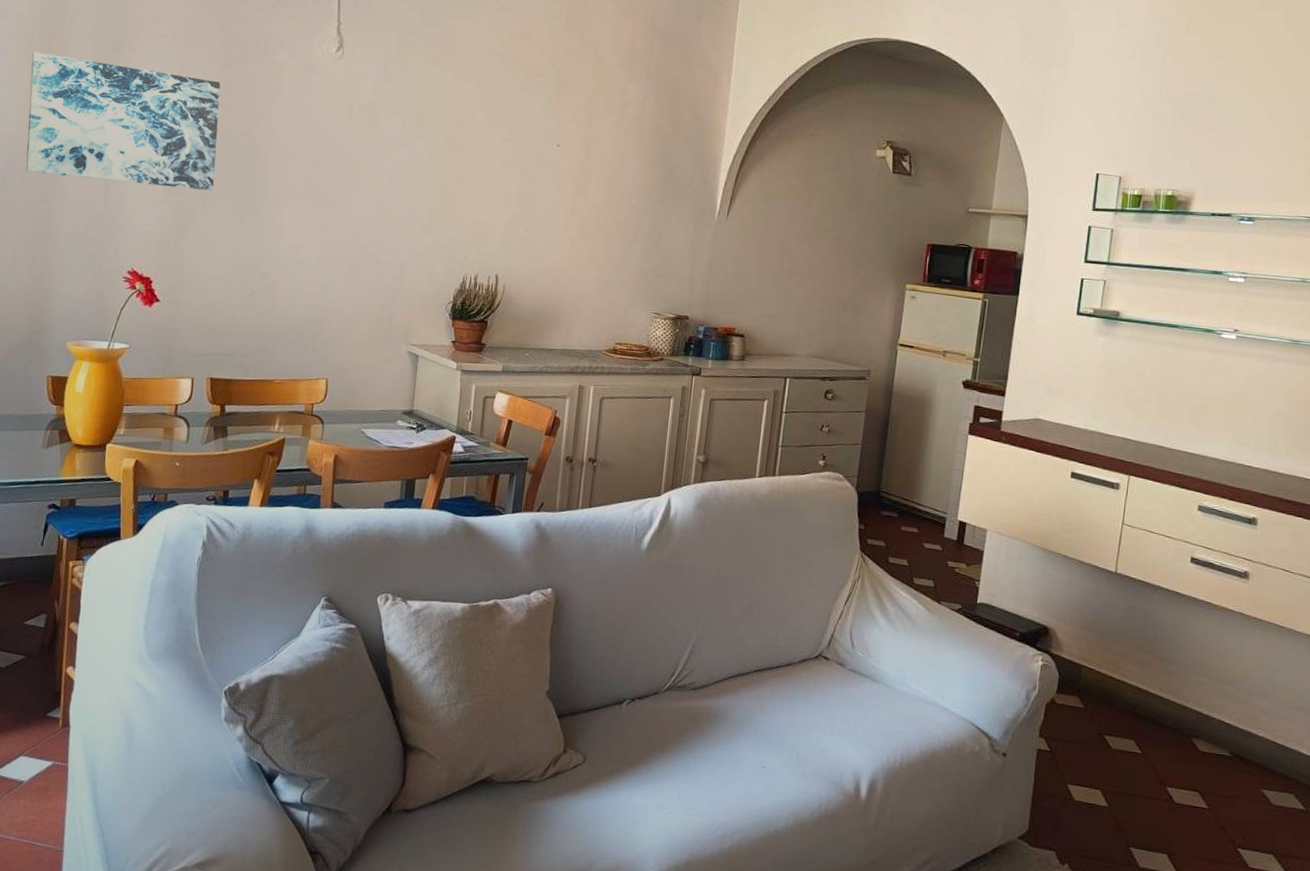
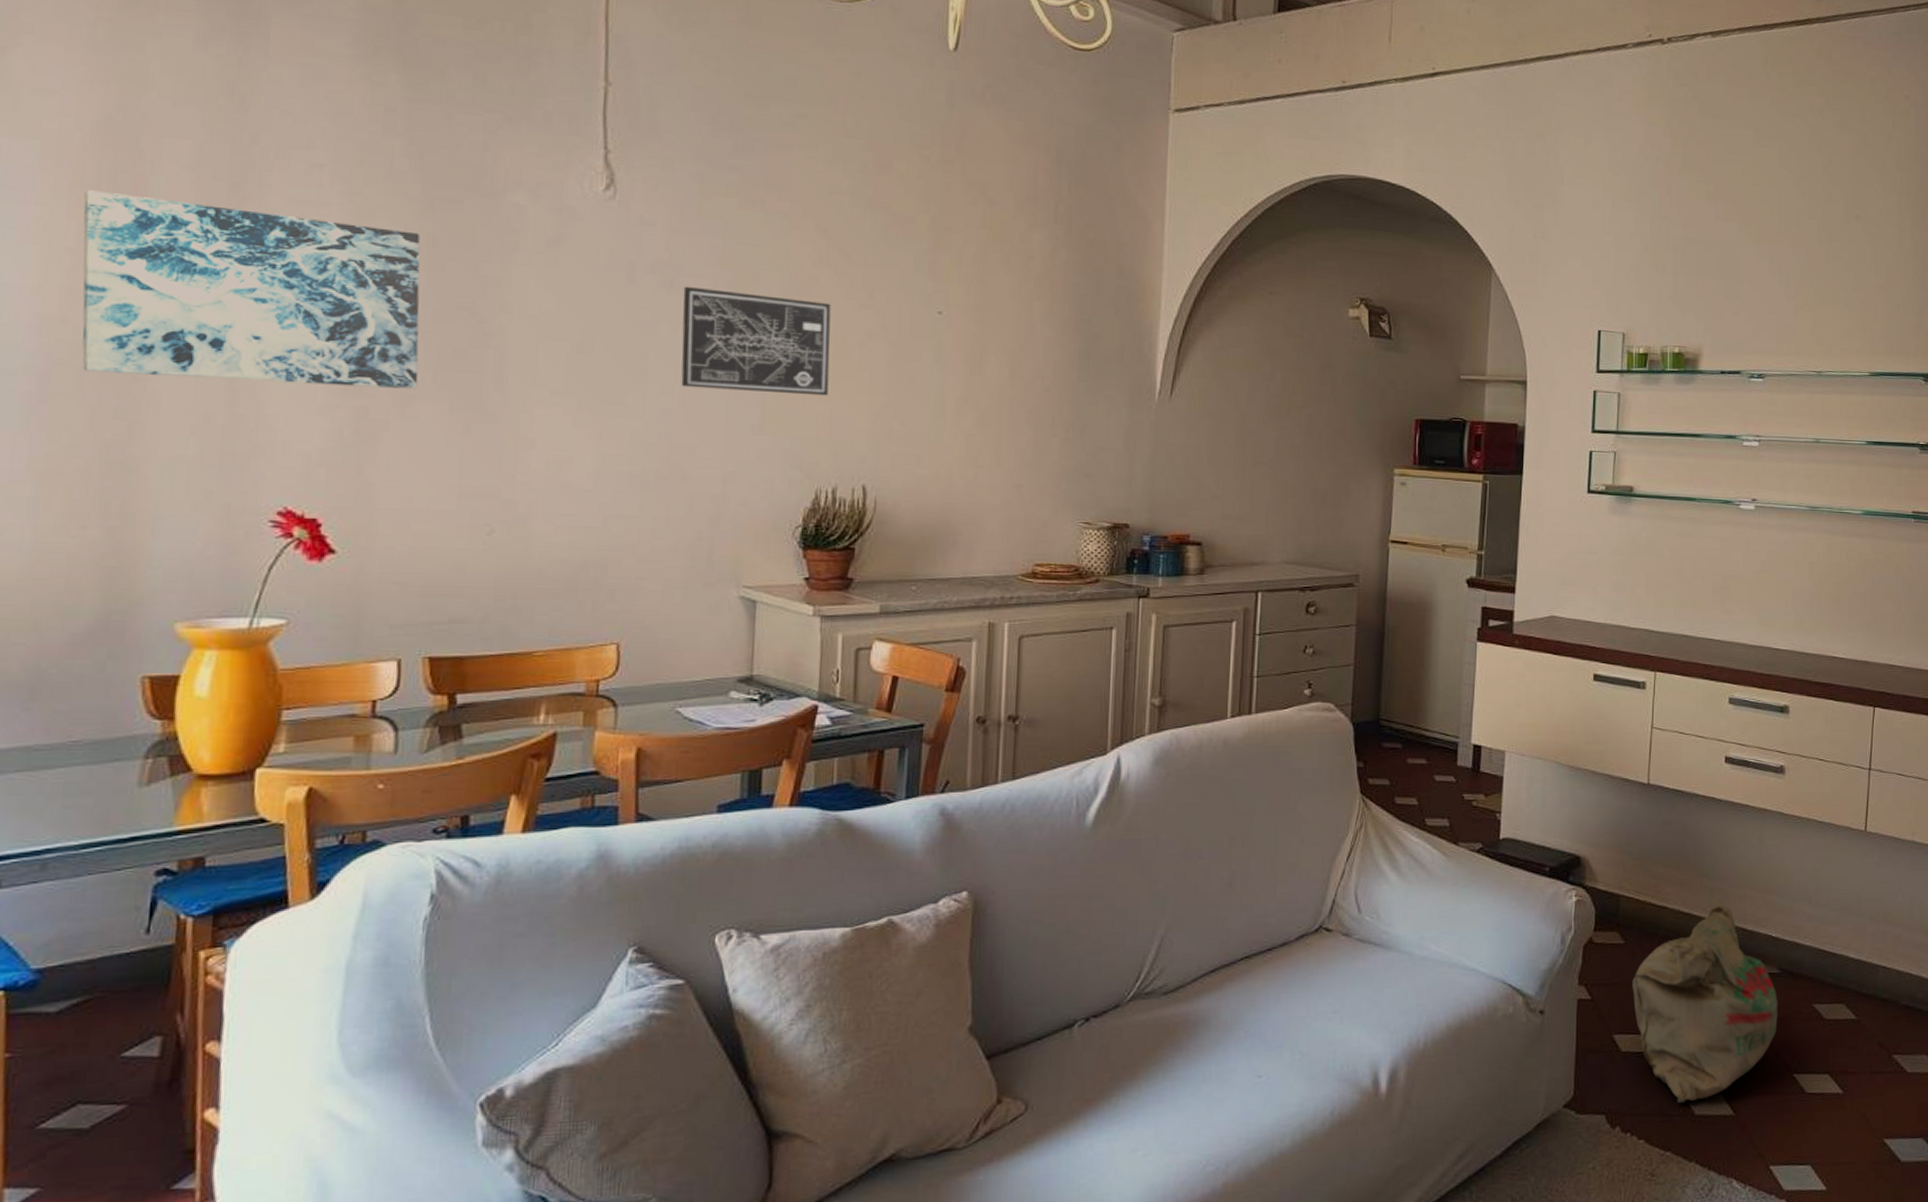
wall art: none [378,122,482,206] -> present [681,286,831,396]
bag: none [1088,682,1227,855] -> present [1632,899,1778,1103]

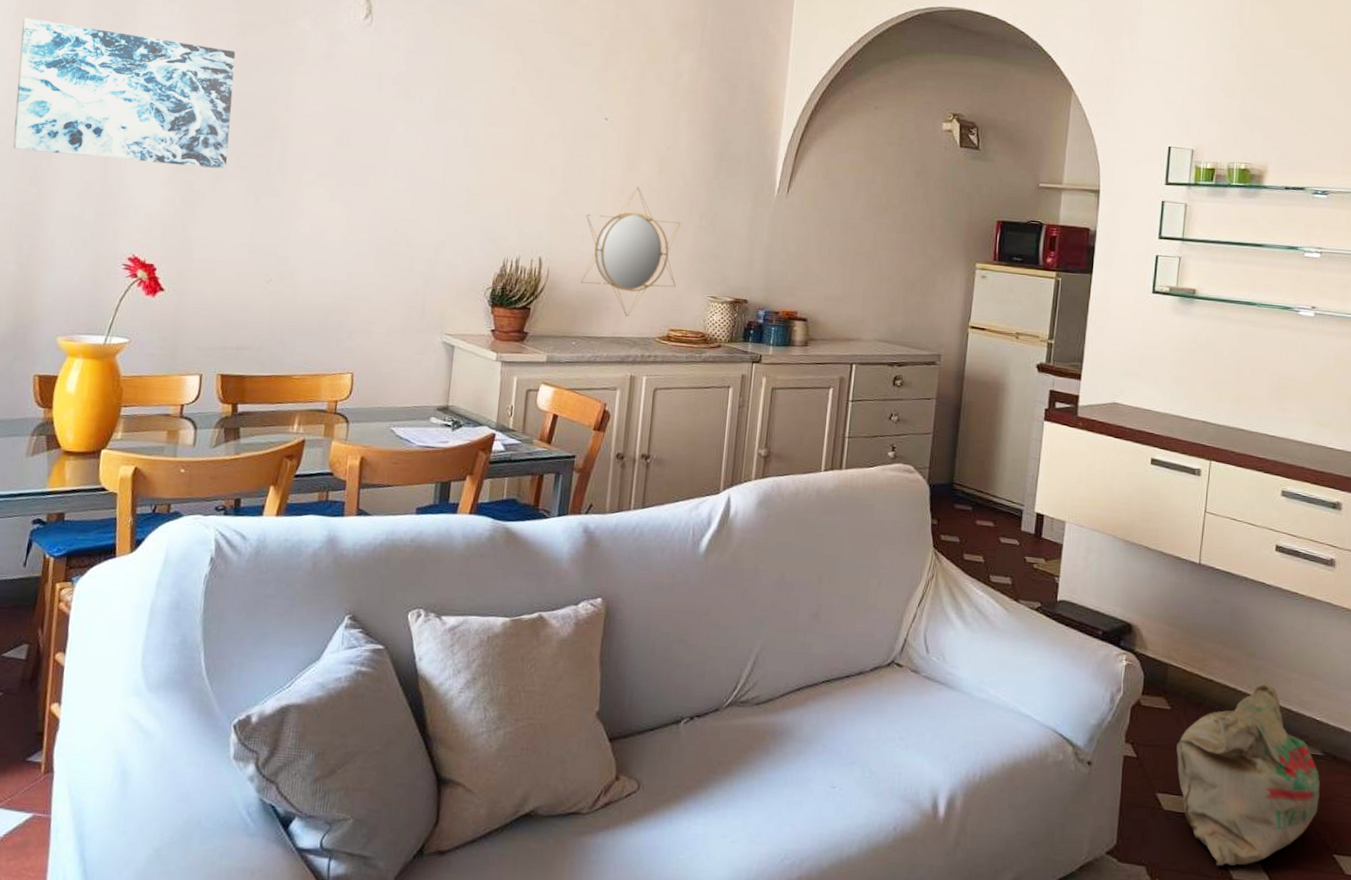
wall art: present [681,286,831,396] -> none [409,94,524,184]
home mirror: none [918,394,1042,552] -> present [580,187,681,317]

